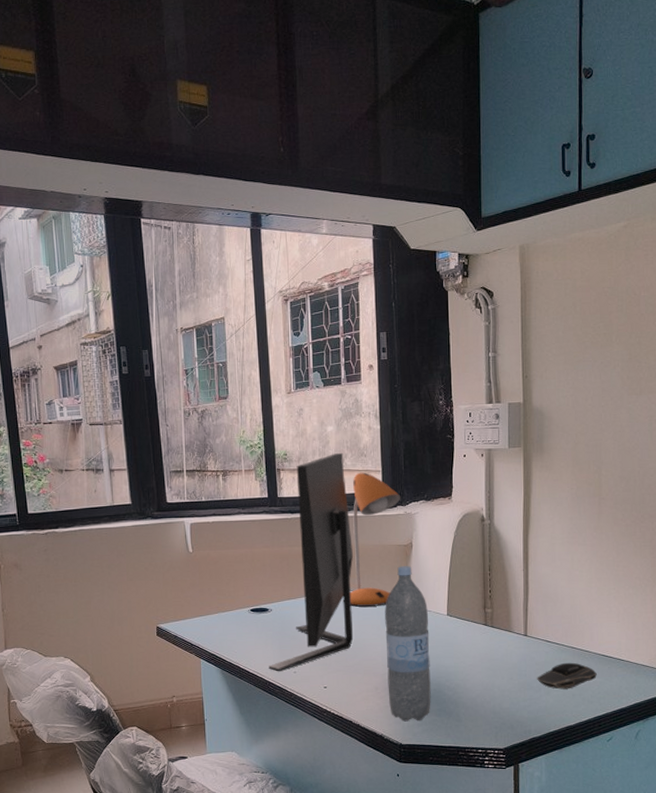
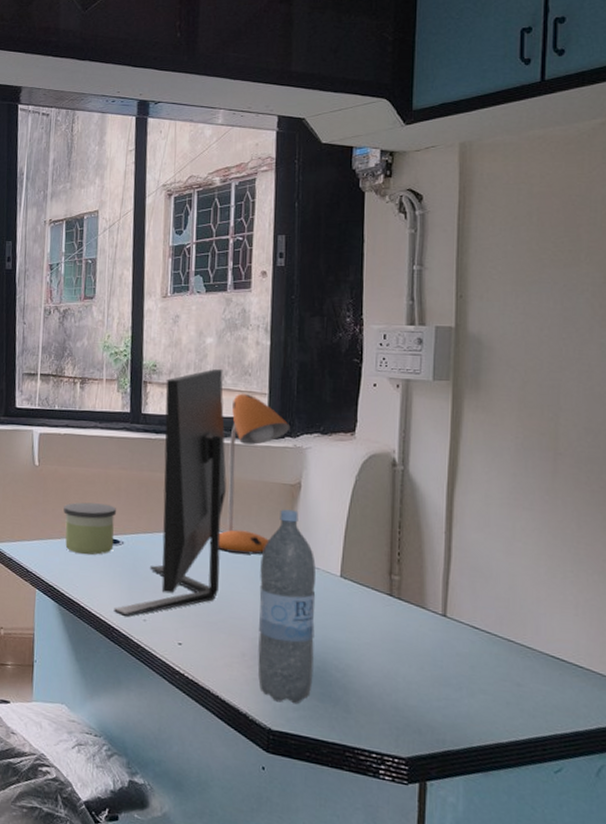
candle: none [218,579,264,625] -> present [63,502,116,555]
computer mouse: present [537,662,597,690] -> none [457,658,543,695]

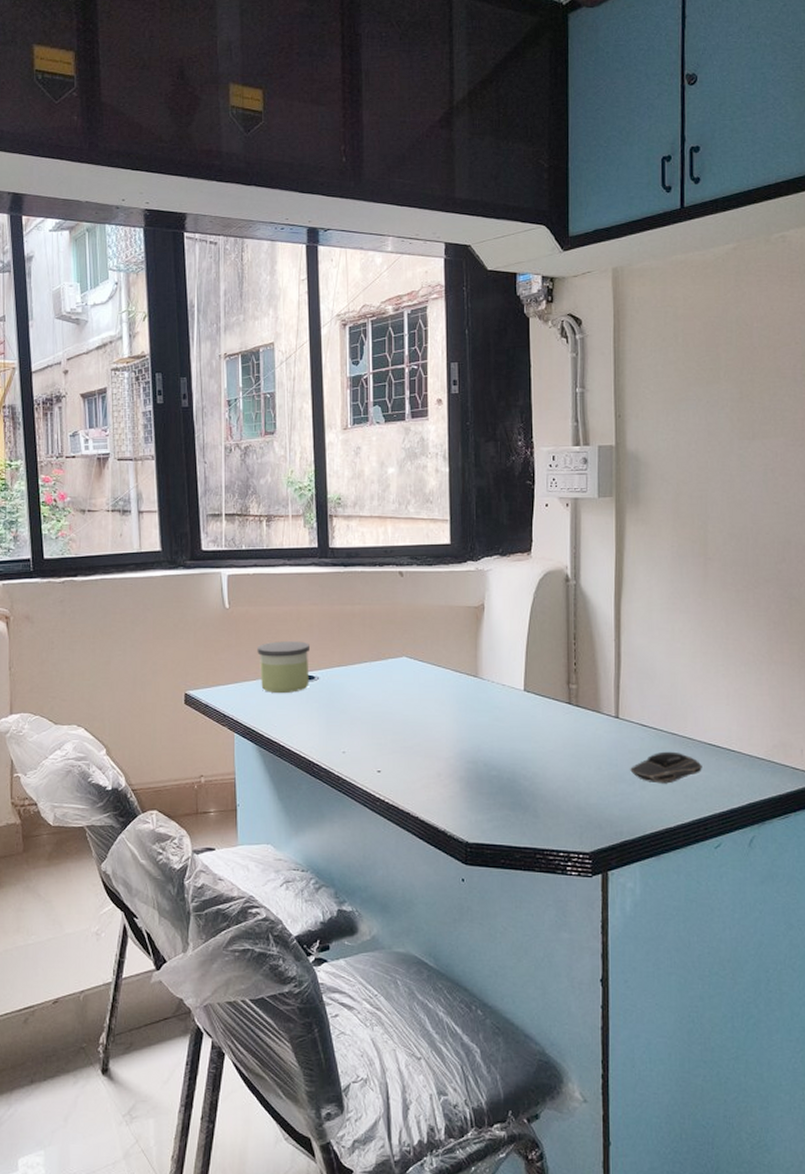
monitor: present [114,368,227,616] -> none [313,498,414,750]
desk lamp: present [219,393,291,555] -> none [411,521,472,677]
water bottle: present [258,509,317,705] -> none [451,631,504,816]
computer mouse: none [457,658,543,695] -> present [630,751,702,784]

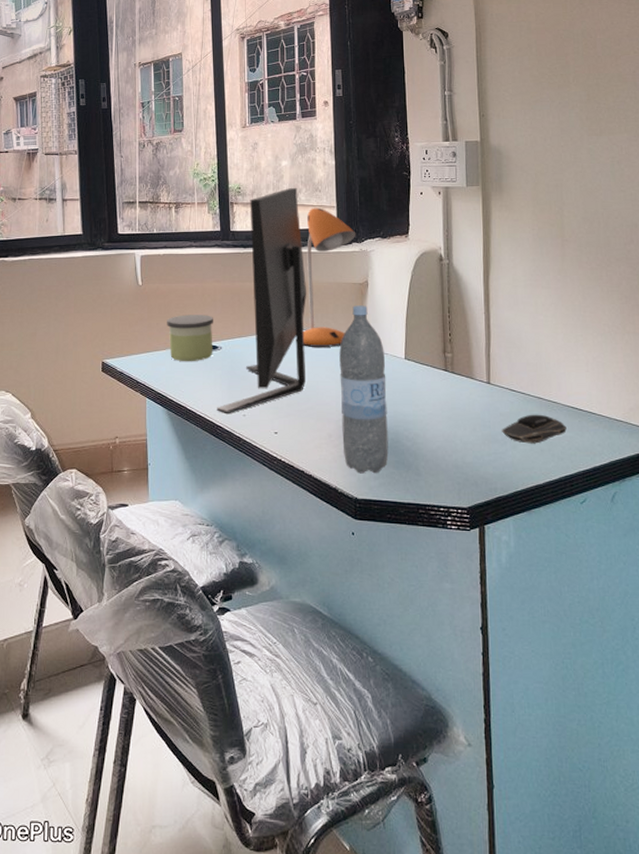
monitor: none [313,498,414,750] -> present [217,187,307,413]
desk lamp: none [411,521,472,677] -> present [303,207,356,347]
water bottle: none [451,631,504,816] -> present [339,305,389,474]

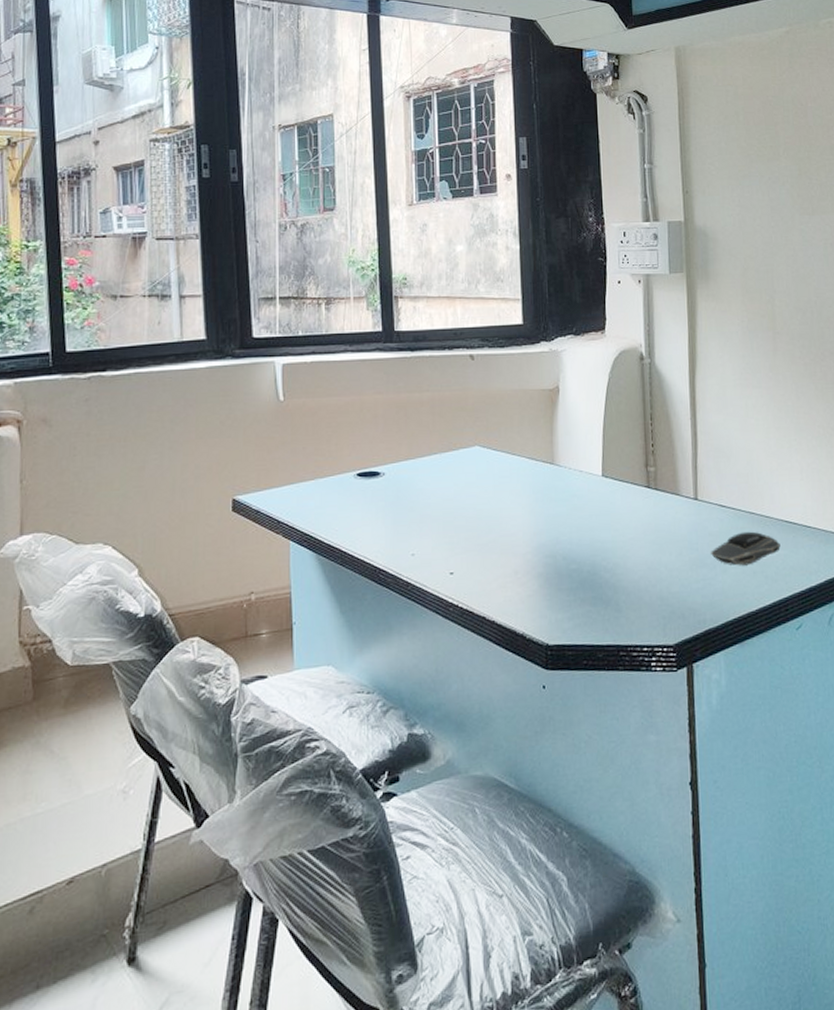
candle: present [167,315,213,362] -> none [316,434,374,494]
monitor: present [217,187,307,413] -> none [379,277,488,554]
desk lamp: present [303,207,356,347] -> none [484,301,545,468]
water bottle: present [339,305,389,474] -> none [526,415,584,615]

